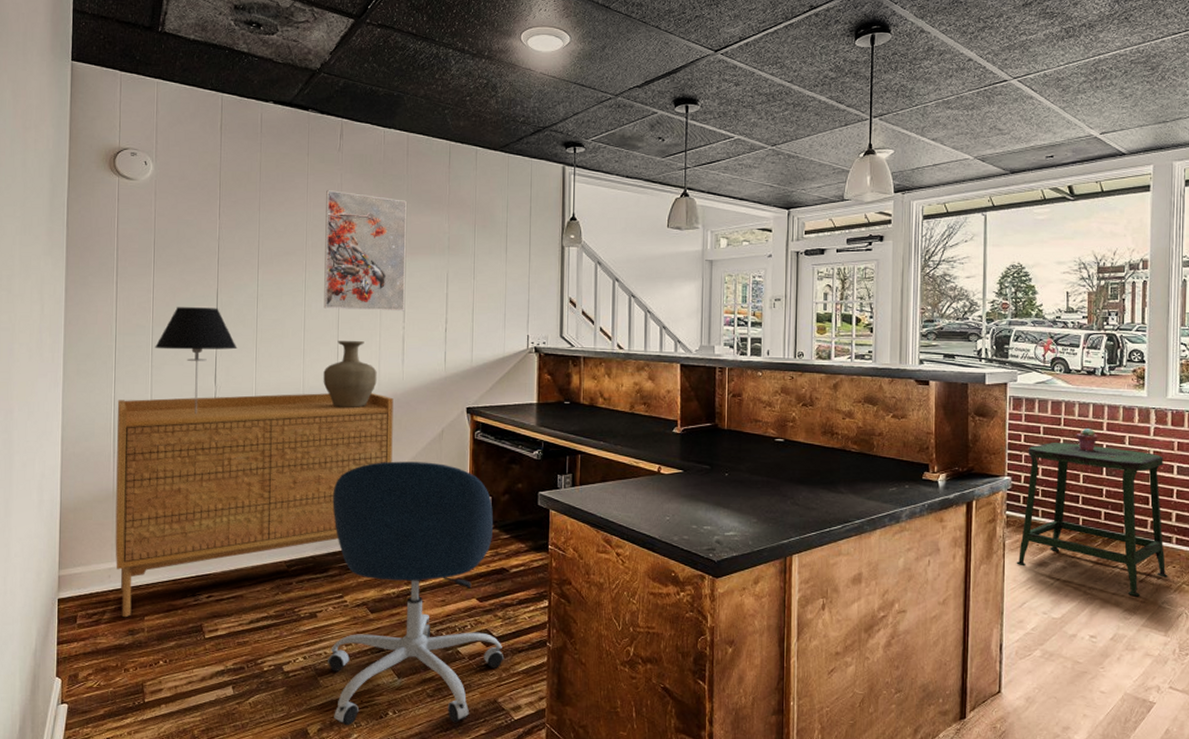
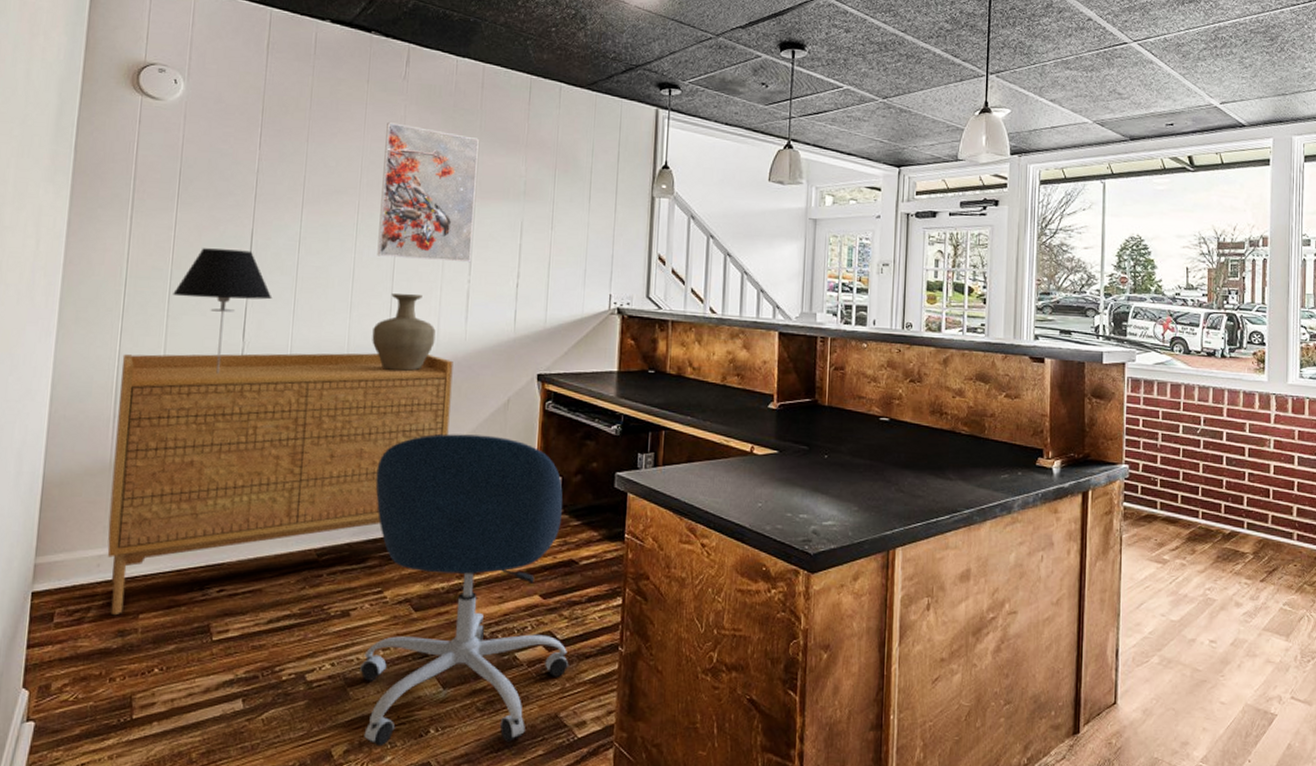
stool: present [1016,443,1168,597] -> none [1133,428,1289,598]
potted succulent: present [1076,428,1098,451] -> none [1195,414,1218,439]

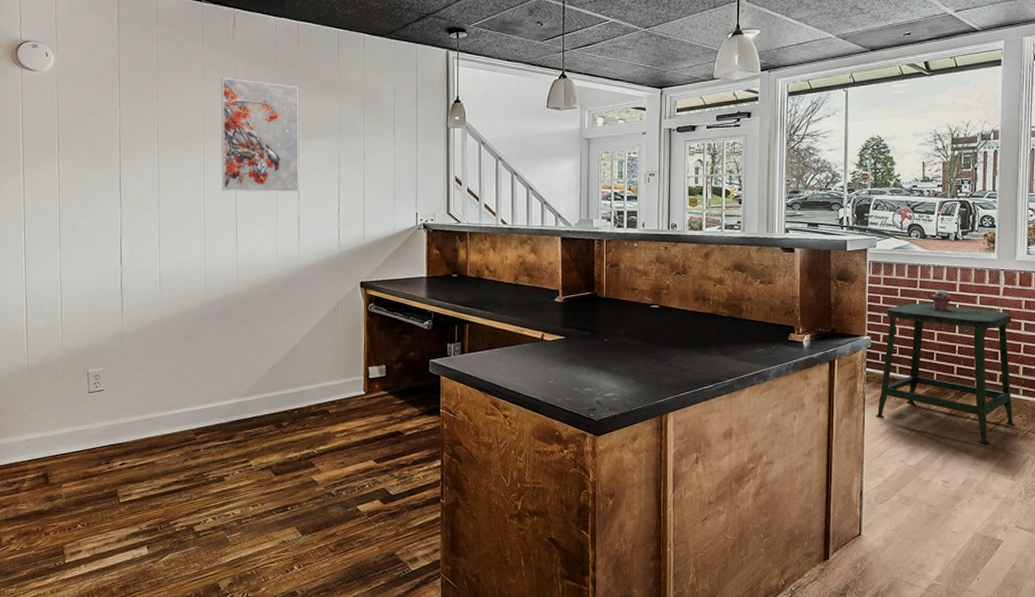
sideboard: present [107,353,453,616] -> none [28,270,291,485]
table lamp: present [173,248,272,373] -> none [62,192,141,293]
office chair: present [360,434,569,747] -> none [236,334,401,580]
vase: present [372,294,436,371] -> none [224,221,275,284]
stool: none [1133,428,1289,598] -> present [875,304,1015,445]
potted succulent: none [1195,414,1218,439] -> present [931,290,952,311]

